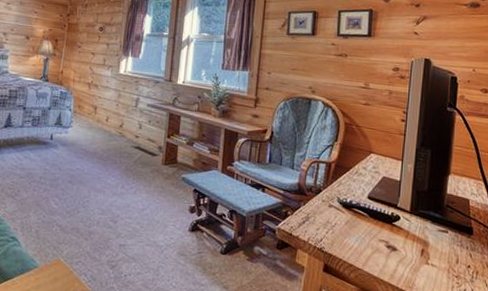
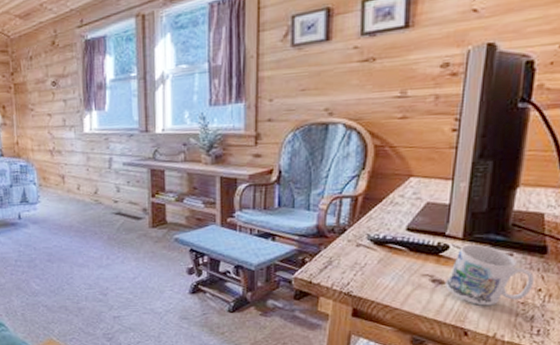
mug: none [397,217,464,276] -> present [444,244,534,306]

